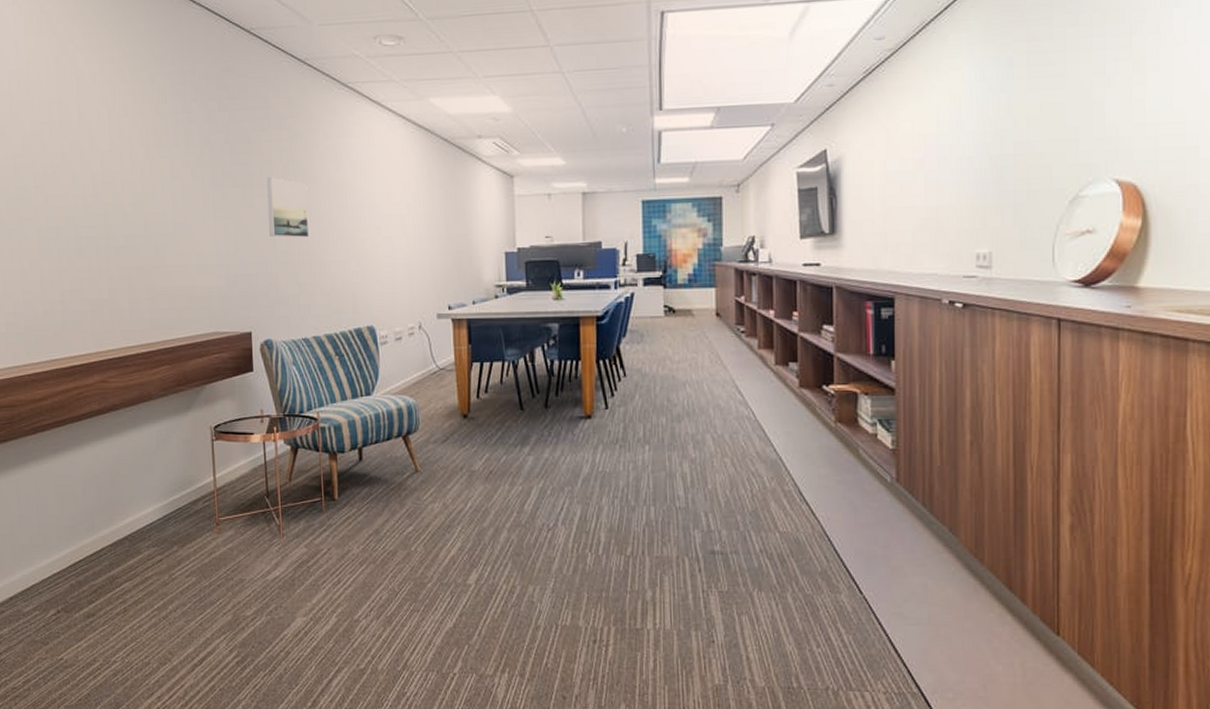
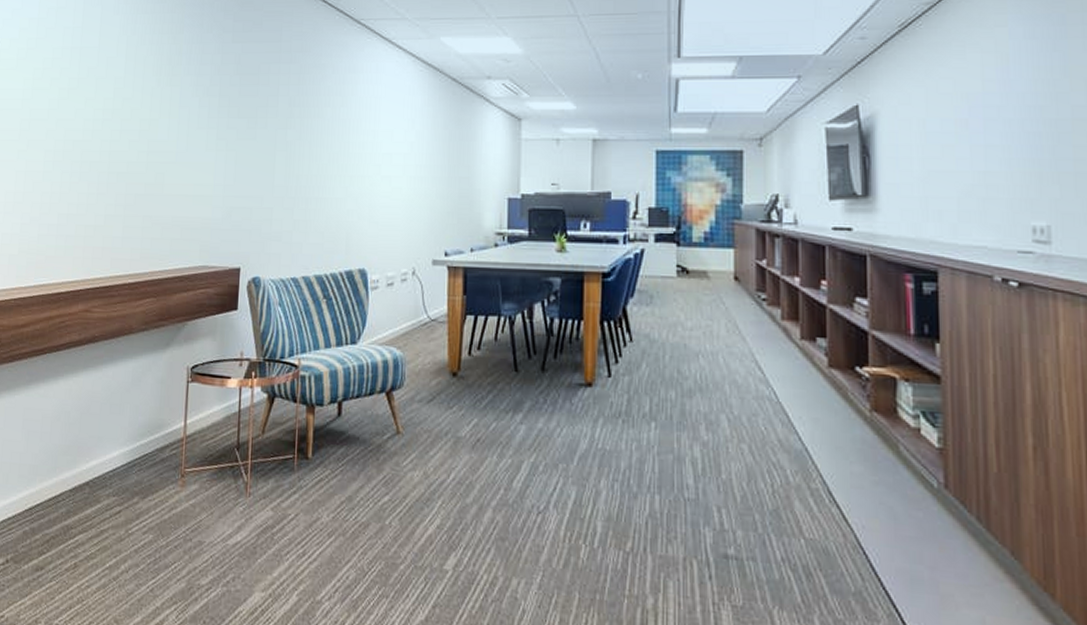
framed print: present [267,176,309,238] -> none [269,109,311,173]

